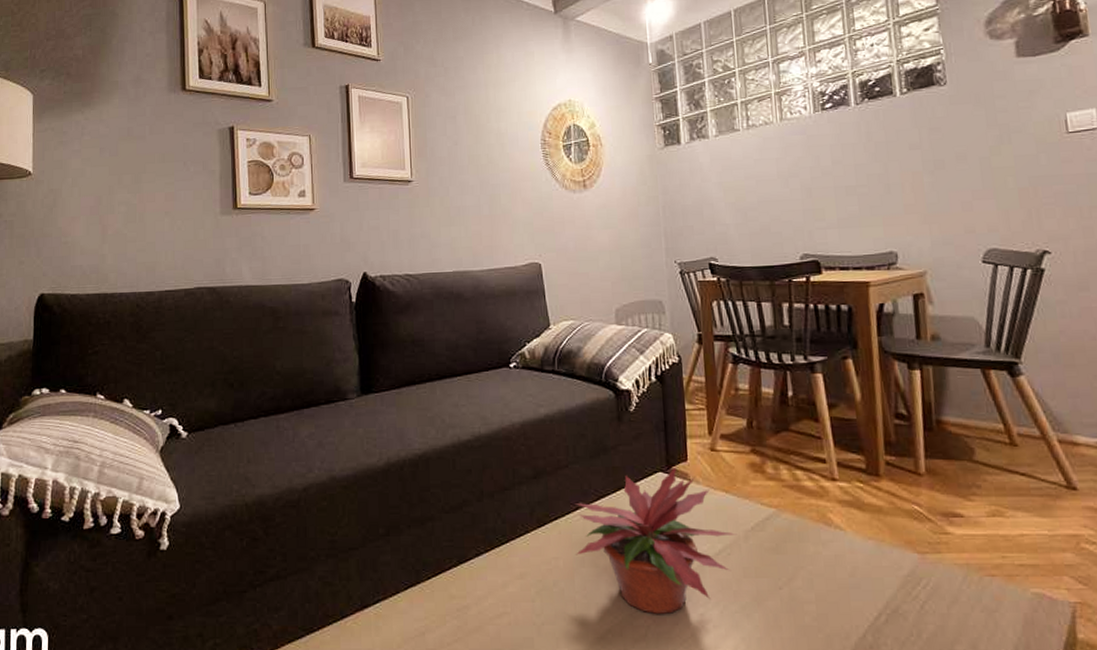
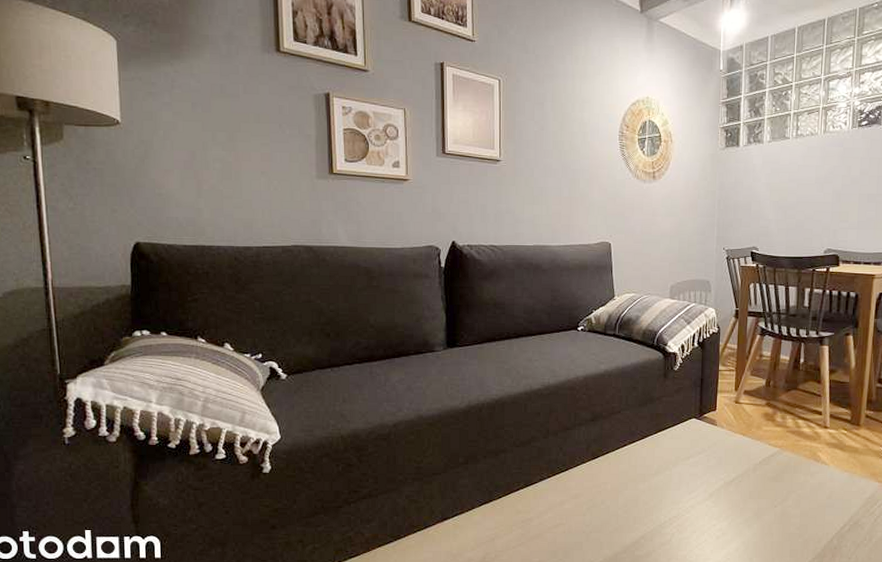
potted plant: present [576,466,737,614] -> none [621,414,748,525]

